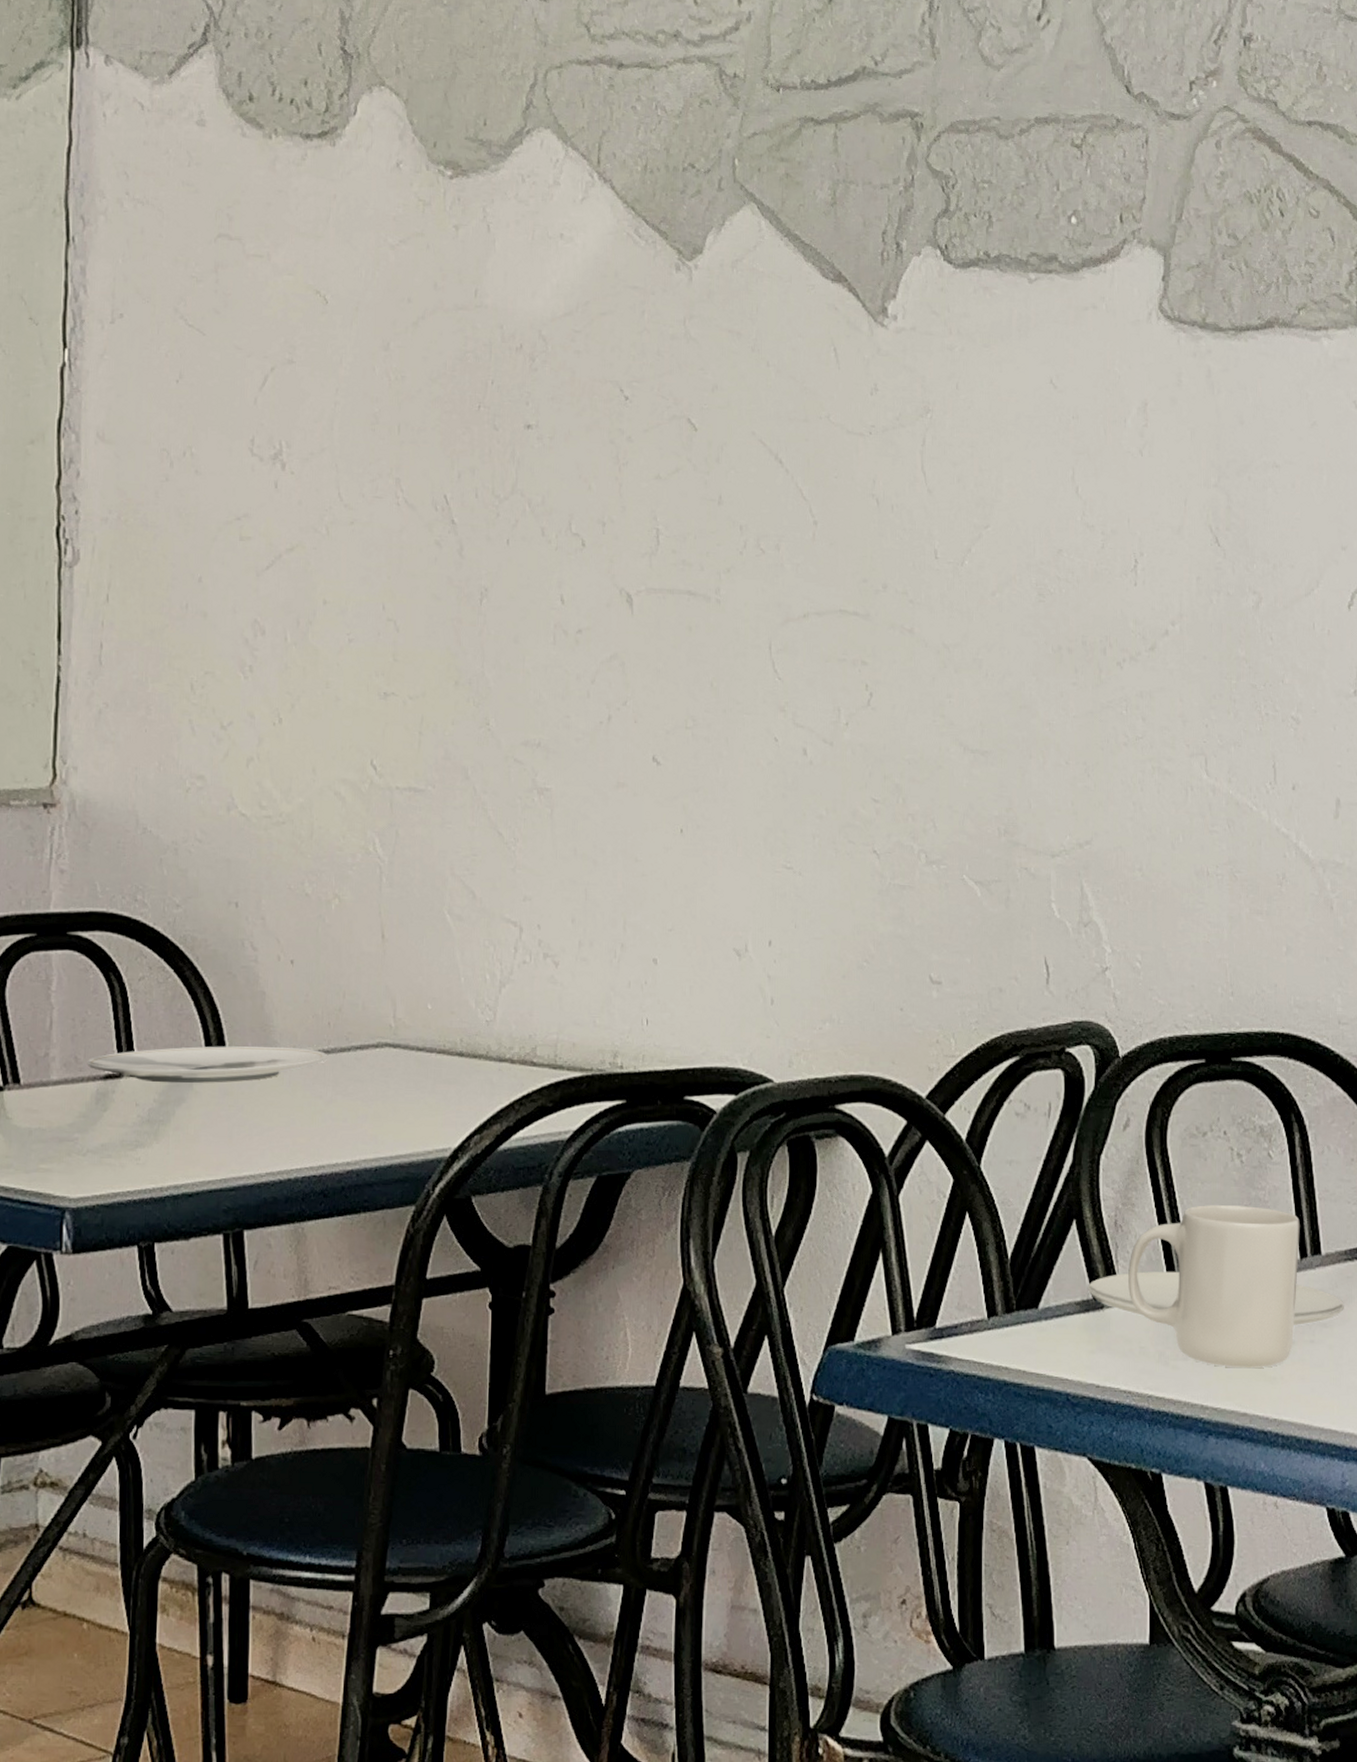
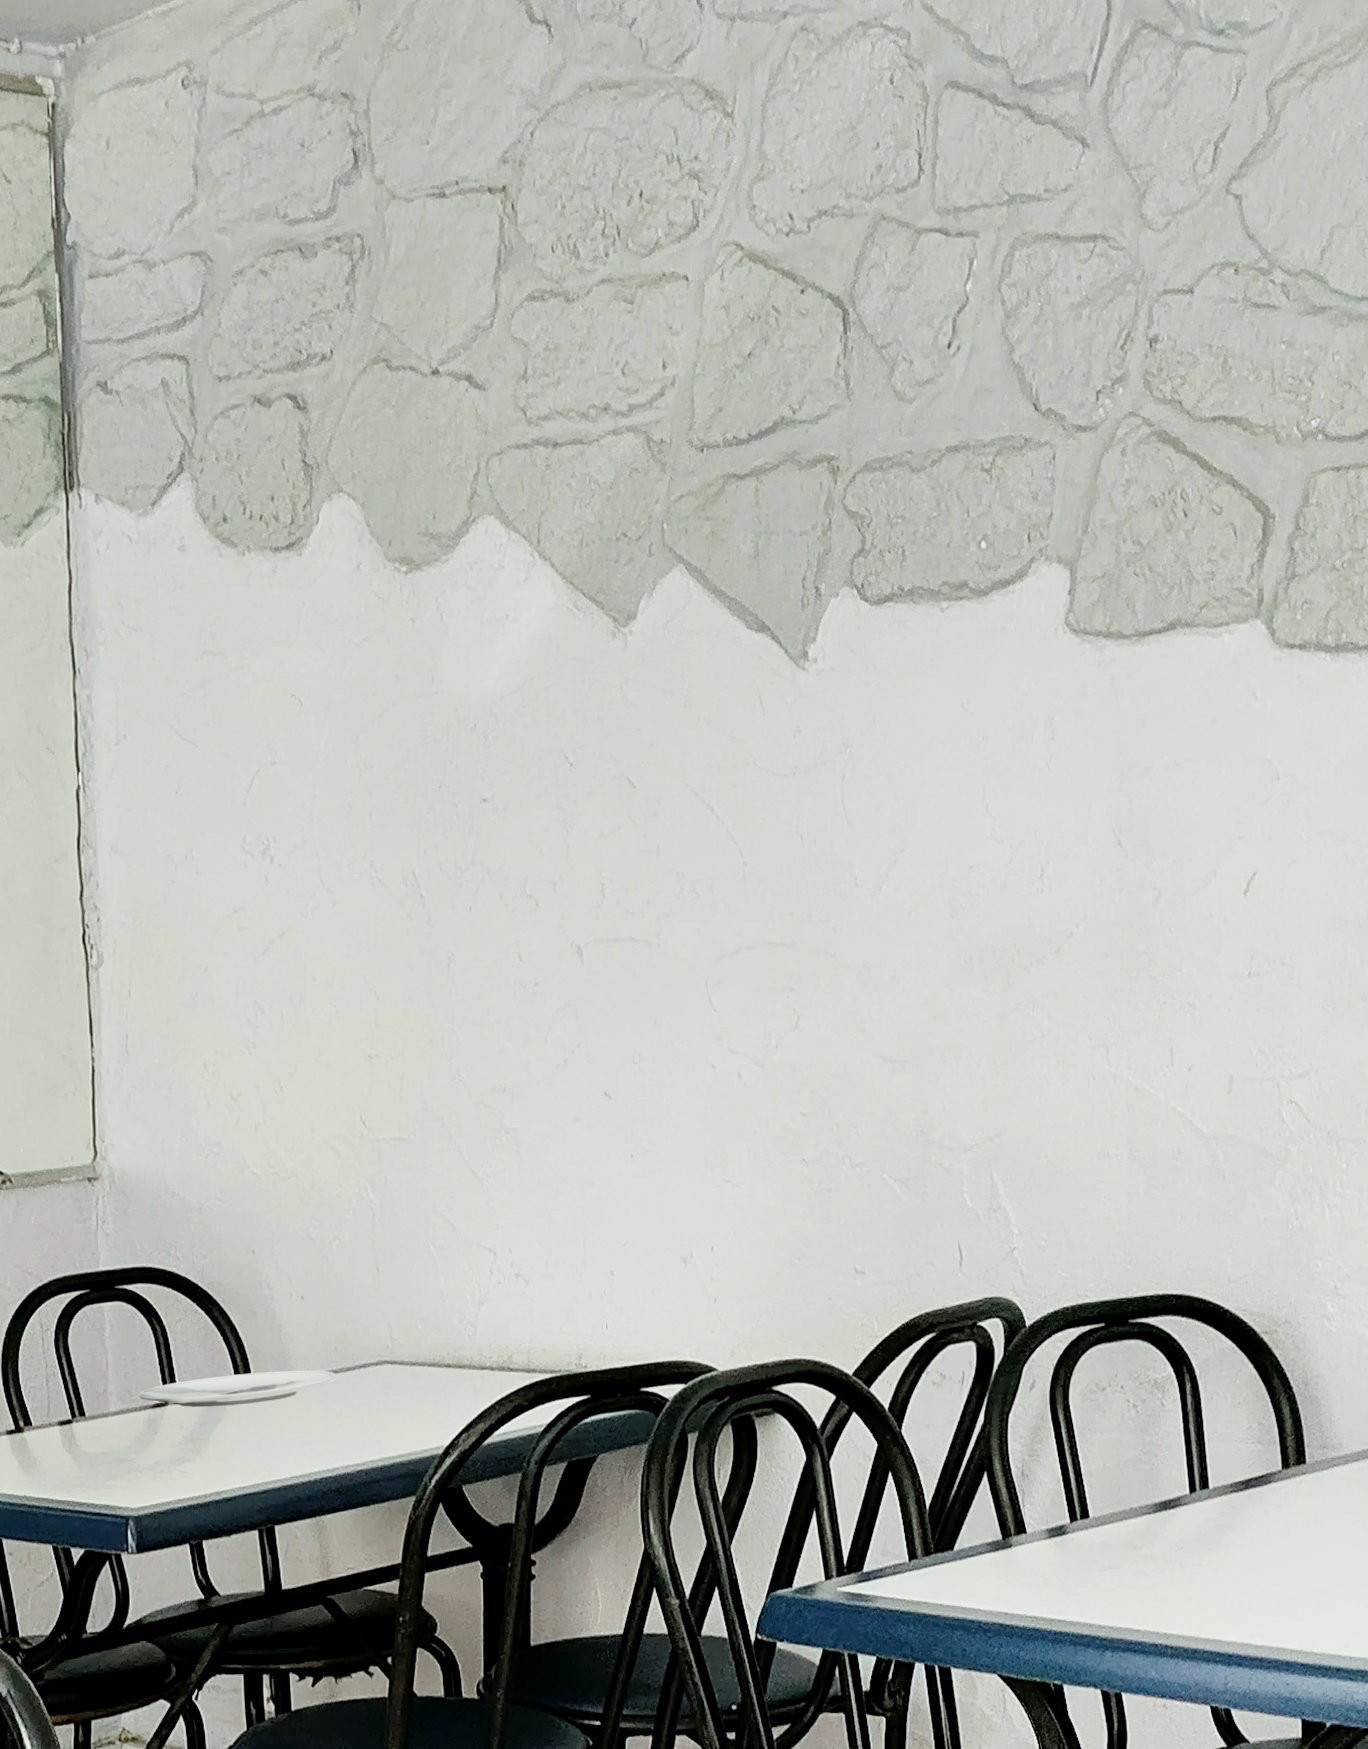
plate: present [1087,1271,1344,1326] -> none [997,1511,1229,1553]
cup: present [1128,1205,1300,1369] -> none [1034,1450,1190,1592]

